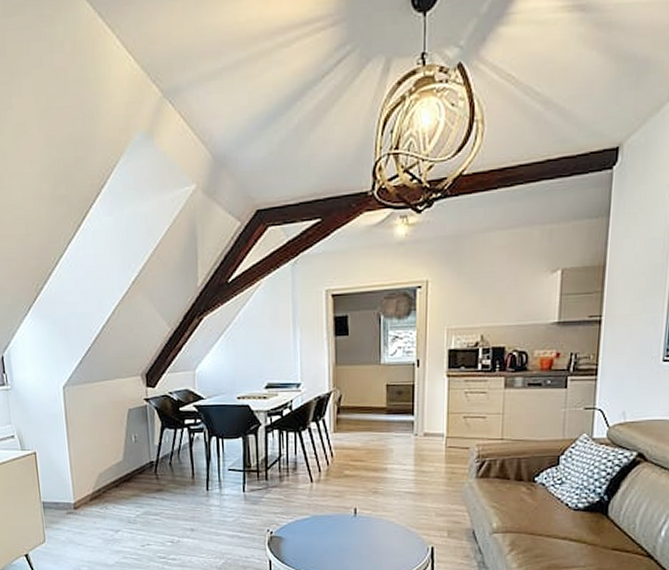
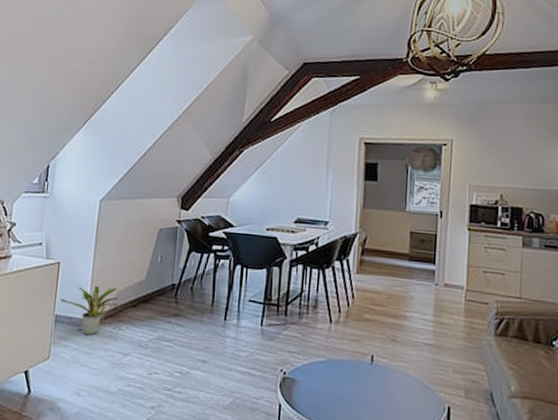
potted plant: none [43,470,104,517] -> present [60,285,120,336]

